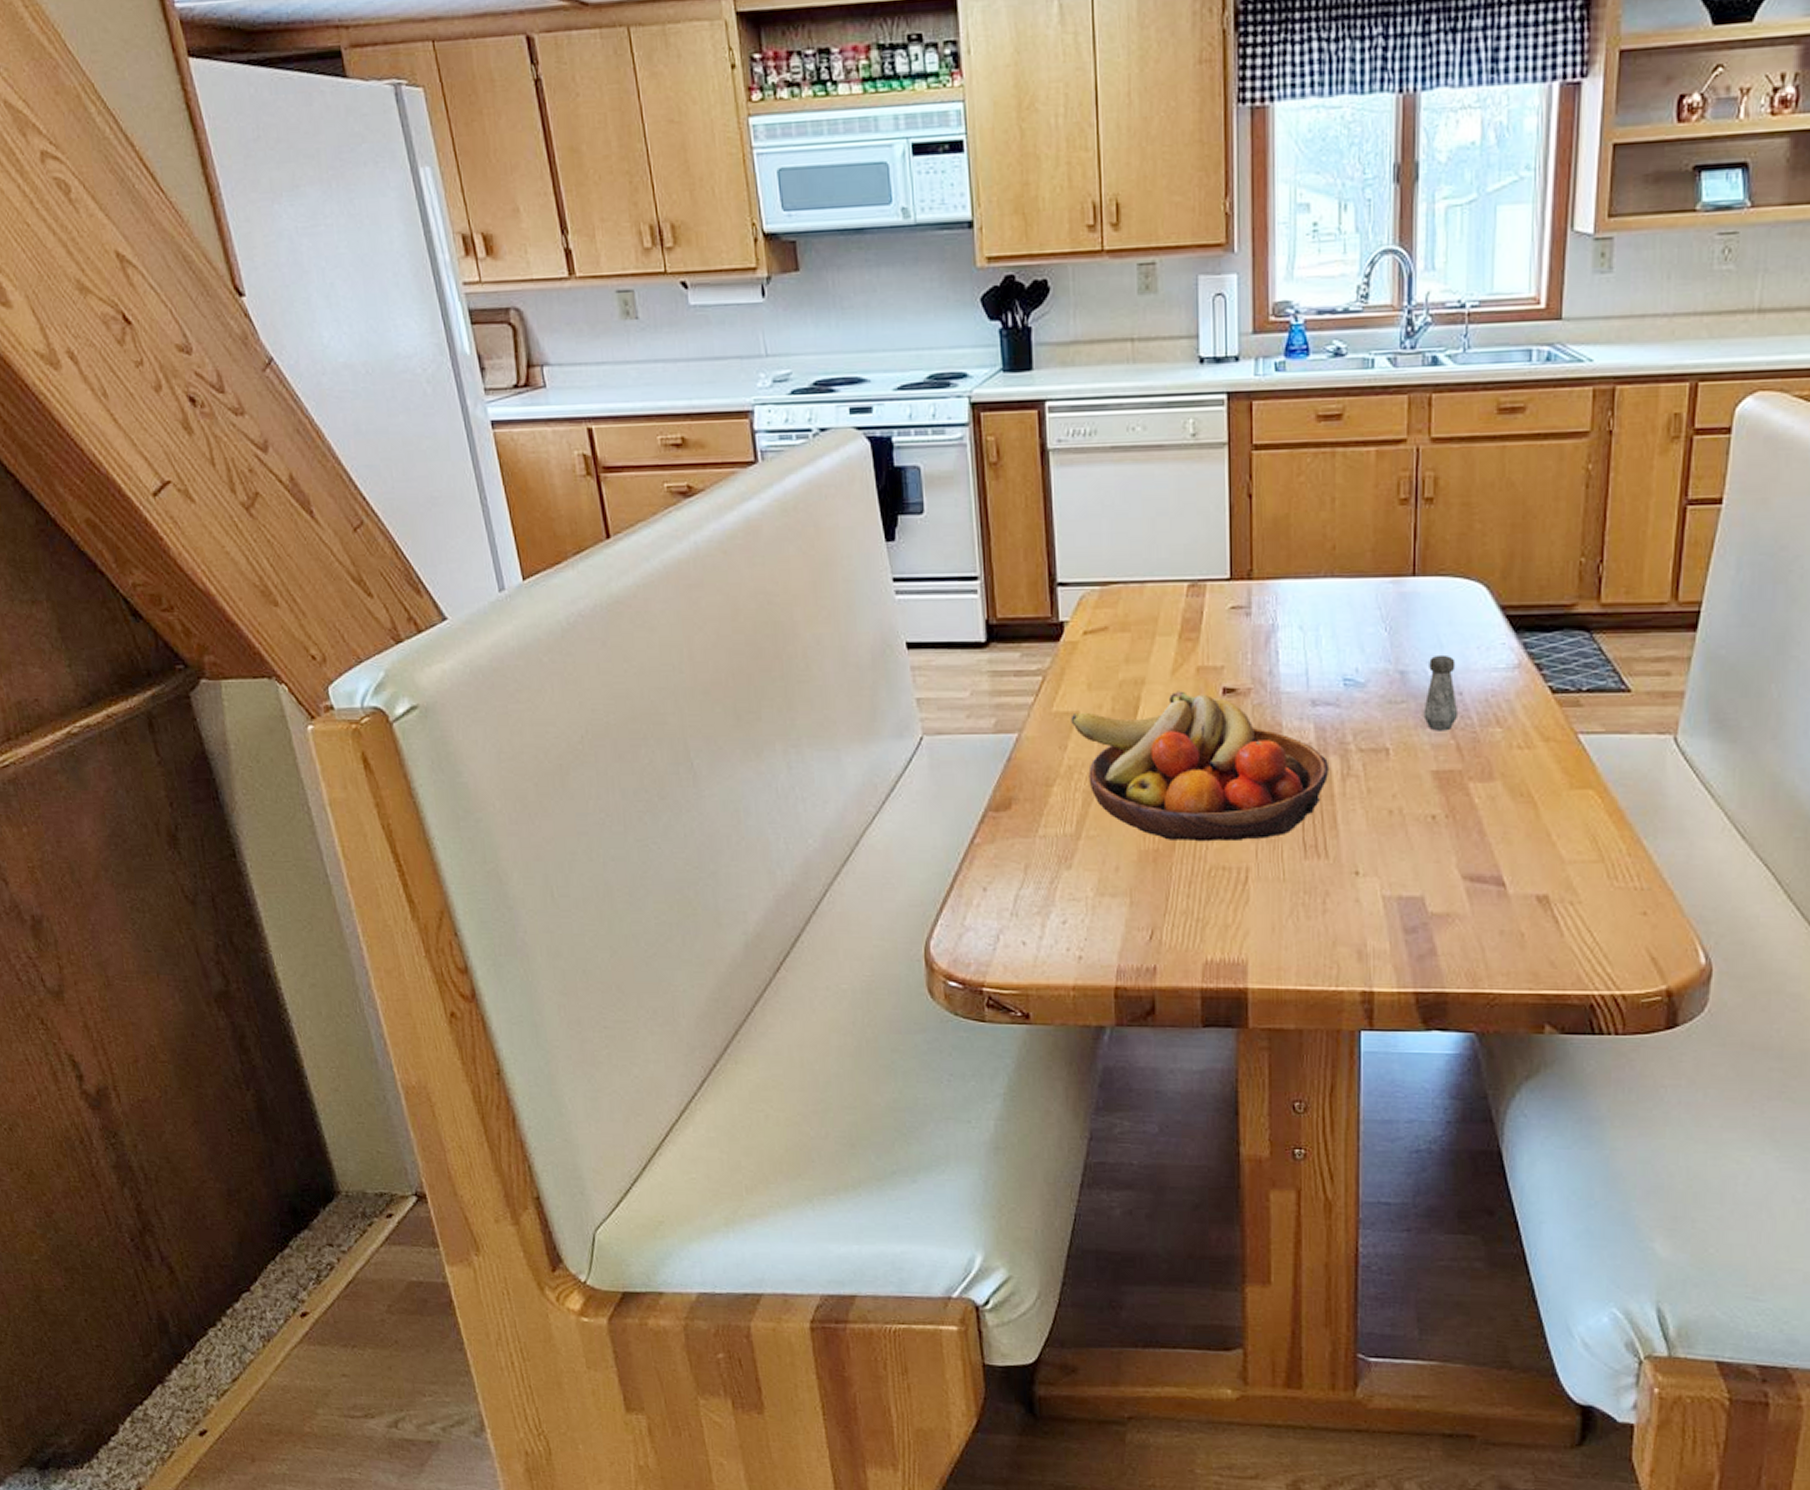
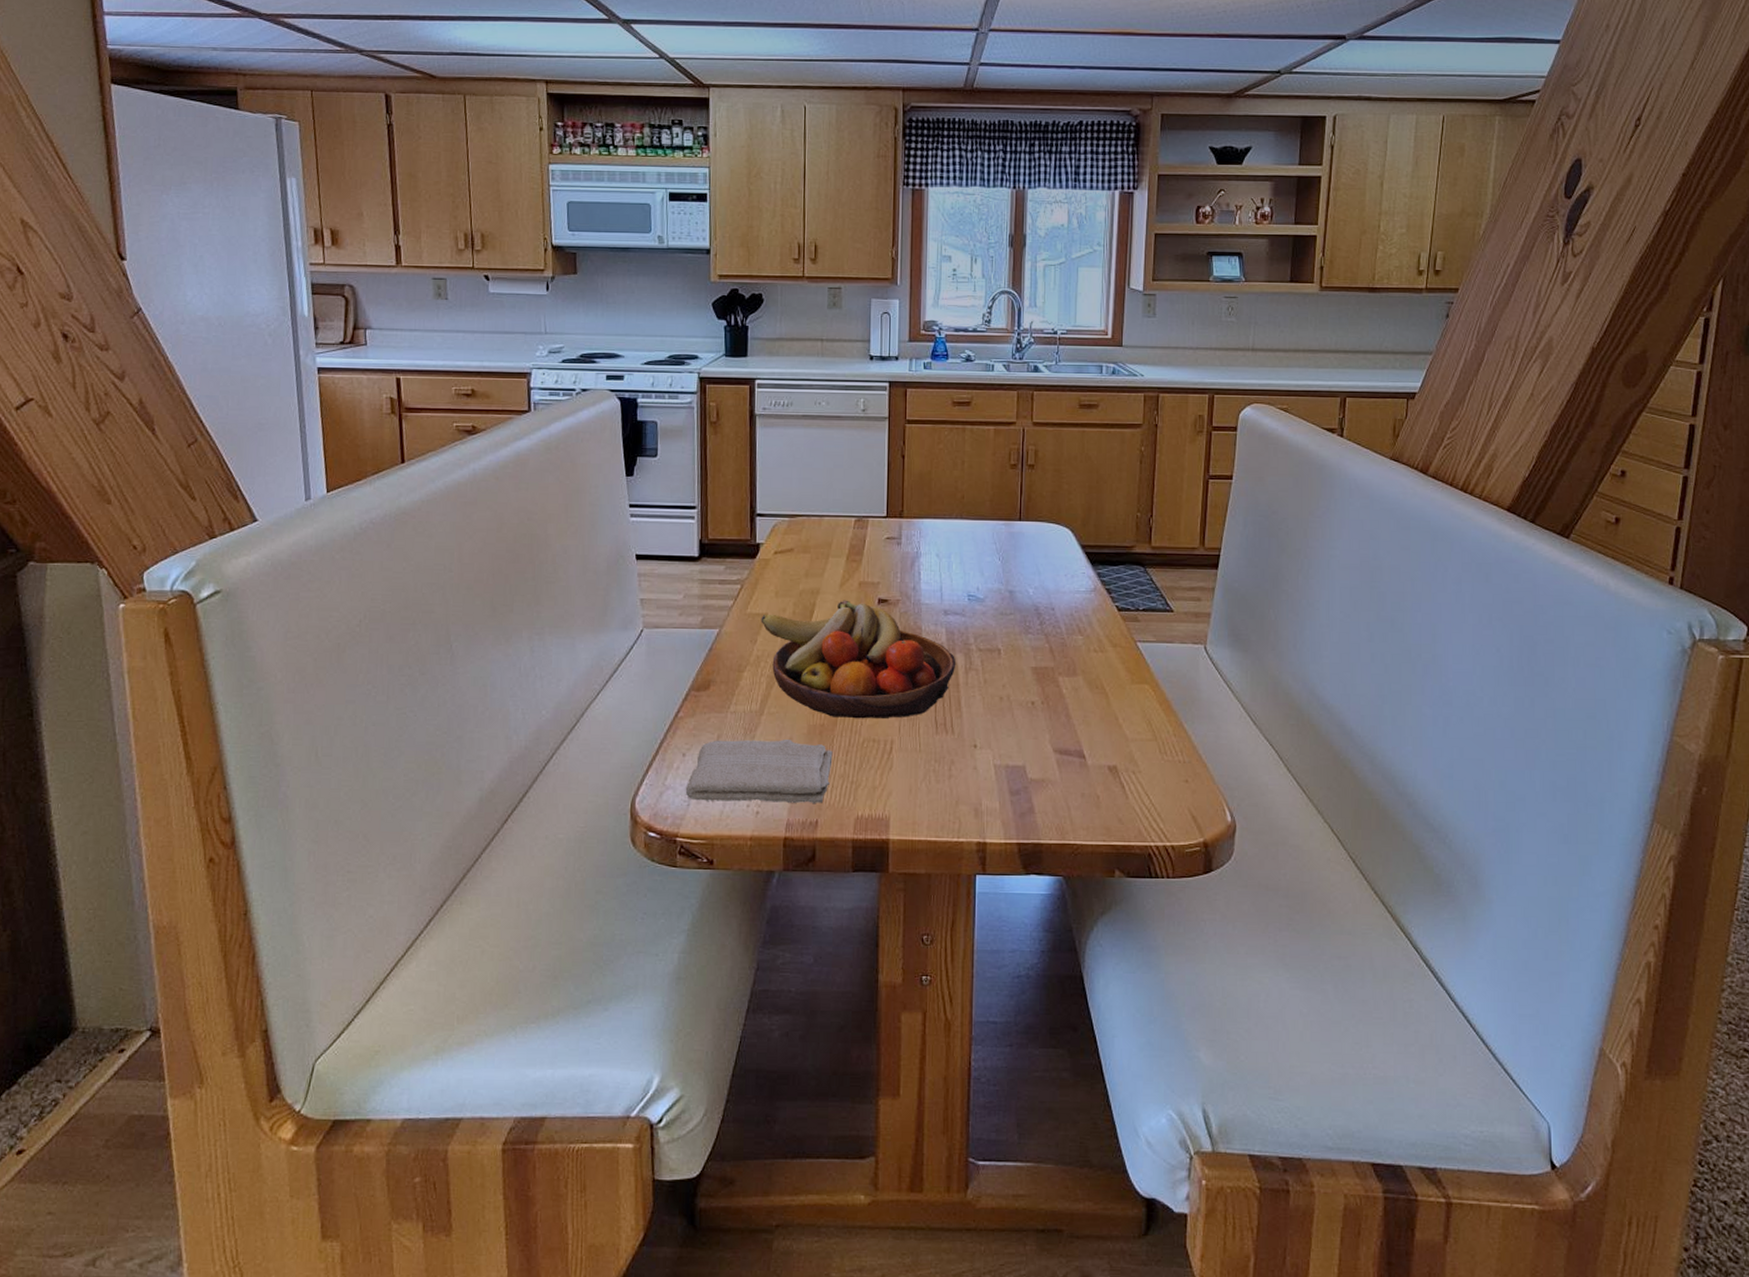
washcloth: none [991,869,1172,947] -> present [686,740,833,804]
salt shaker: present [1423,654,1459,731] -> none [1026,579,1052,637]

